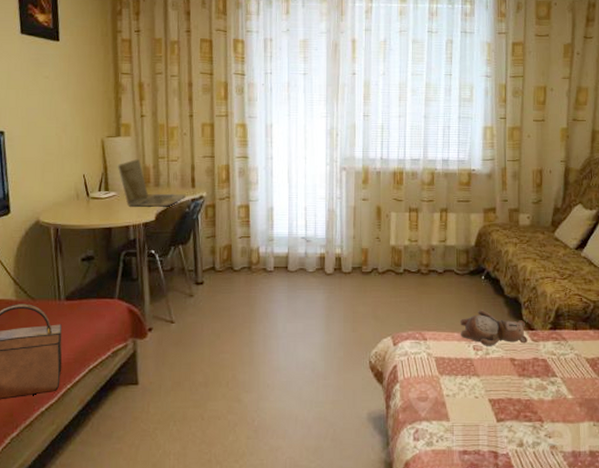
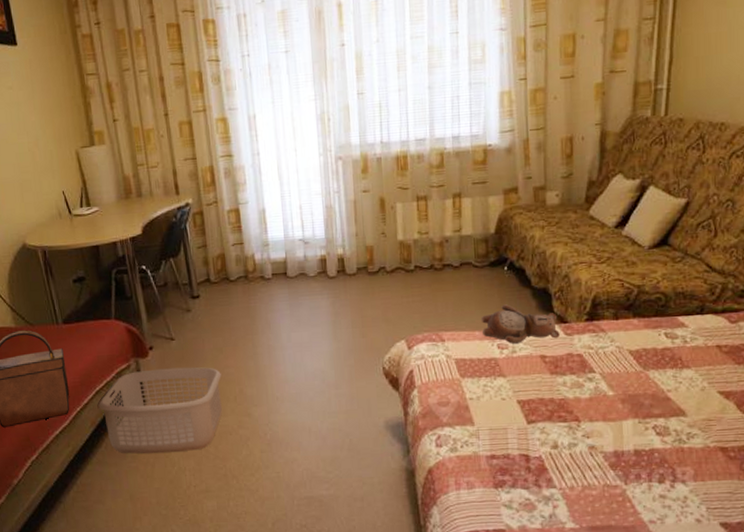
clothes hamper: none [90,350,216,436] -> present [98,367,222,454]
laptop: present [117,158,186,207] -> none [96,168,171,222]

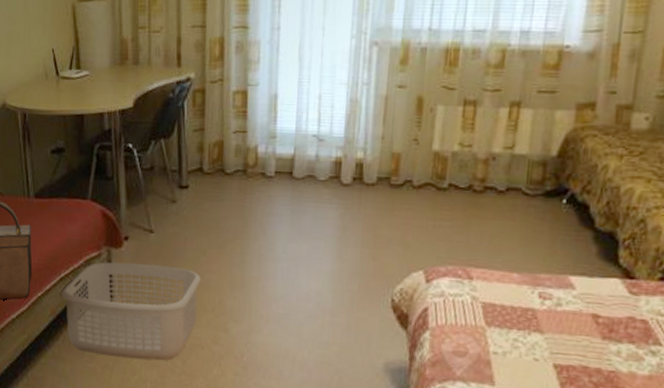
teddy bear: present [481,304,560,344] -> none [522,245,622,296]

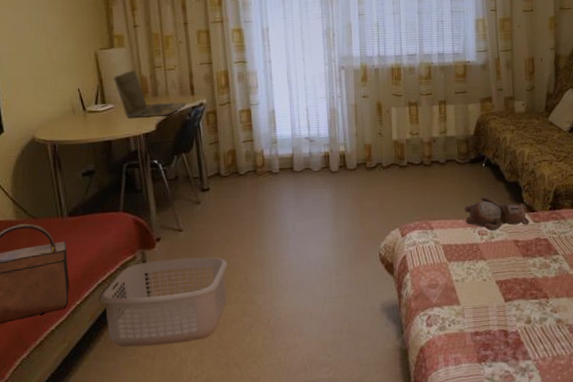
laptop: none [90,28,170,91] -> present [113,69,186,118]
teddy bear: none [522,245,622,296] -> present [464,196,529,231]

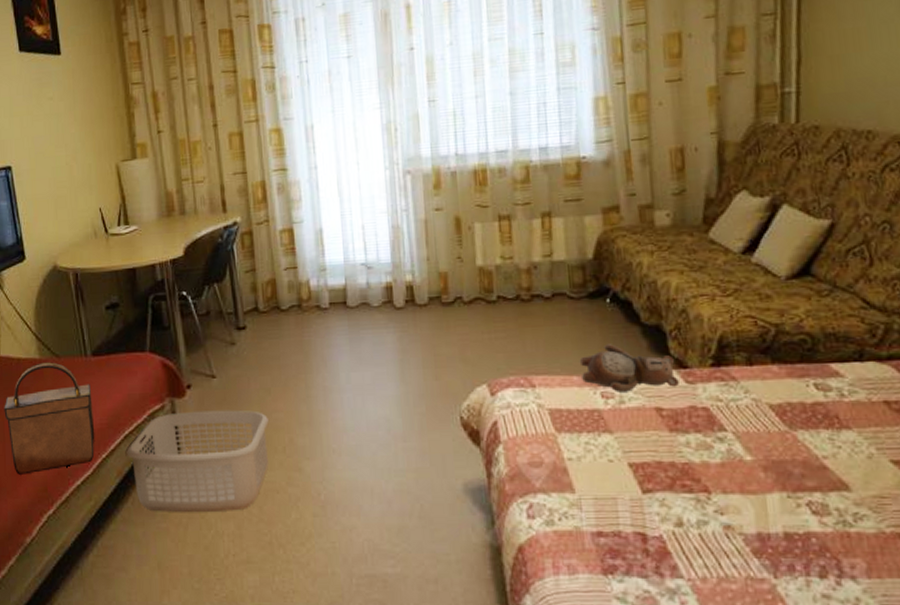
laptop: present [113,69,186,118] -> none [136,183,217,242]

